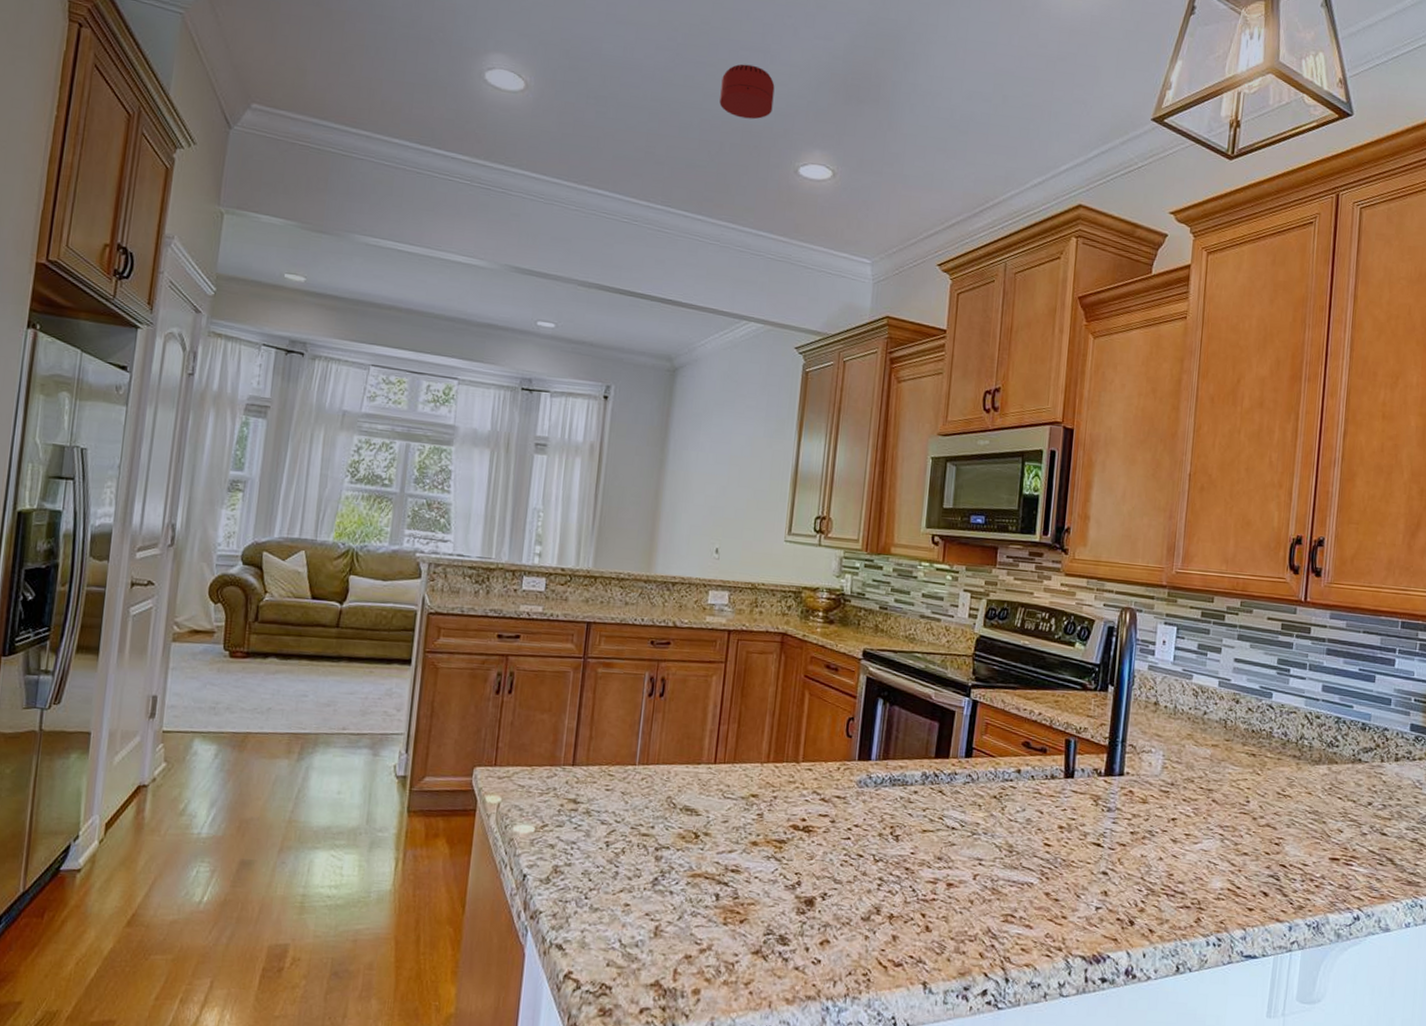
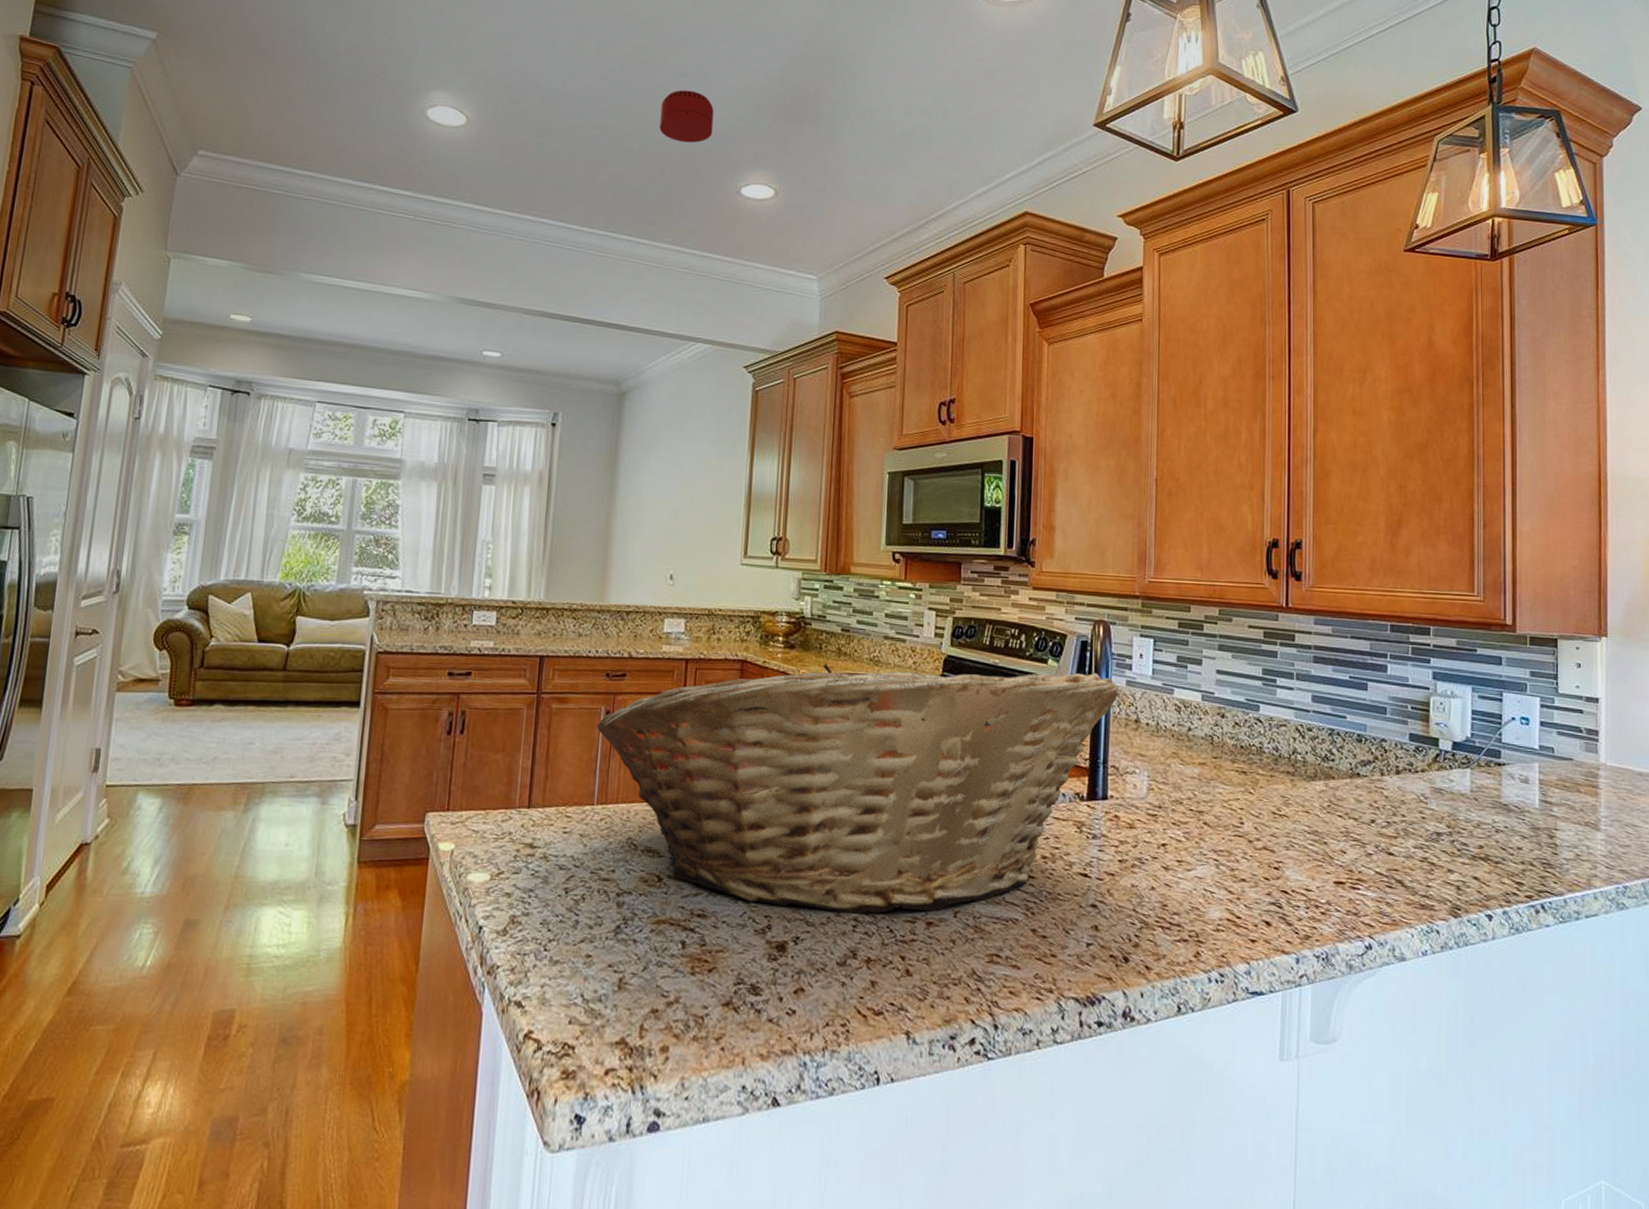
fruit basket: none [641,639,1142,874] -> present [597,663,1120,914]

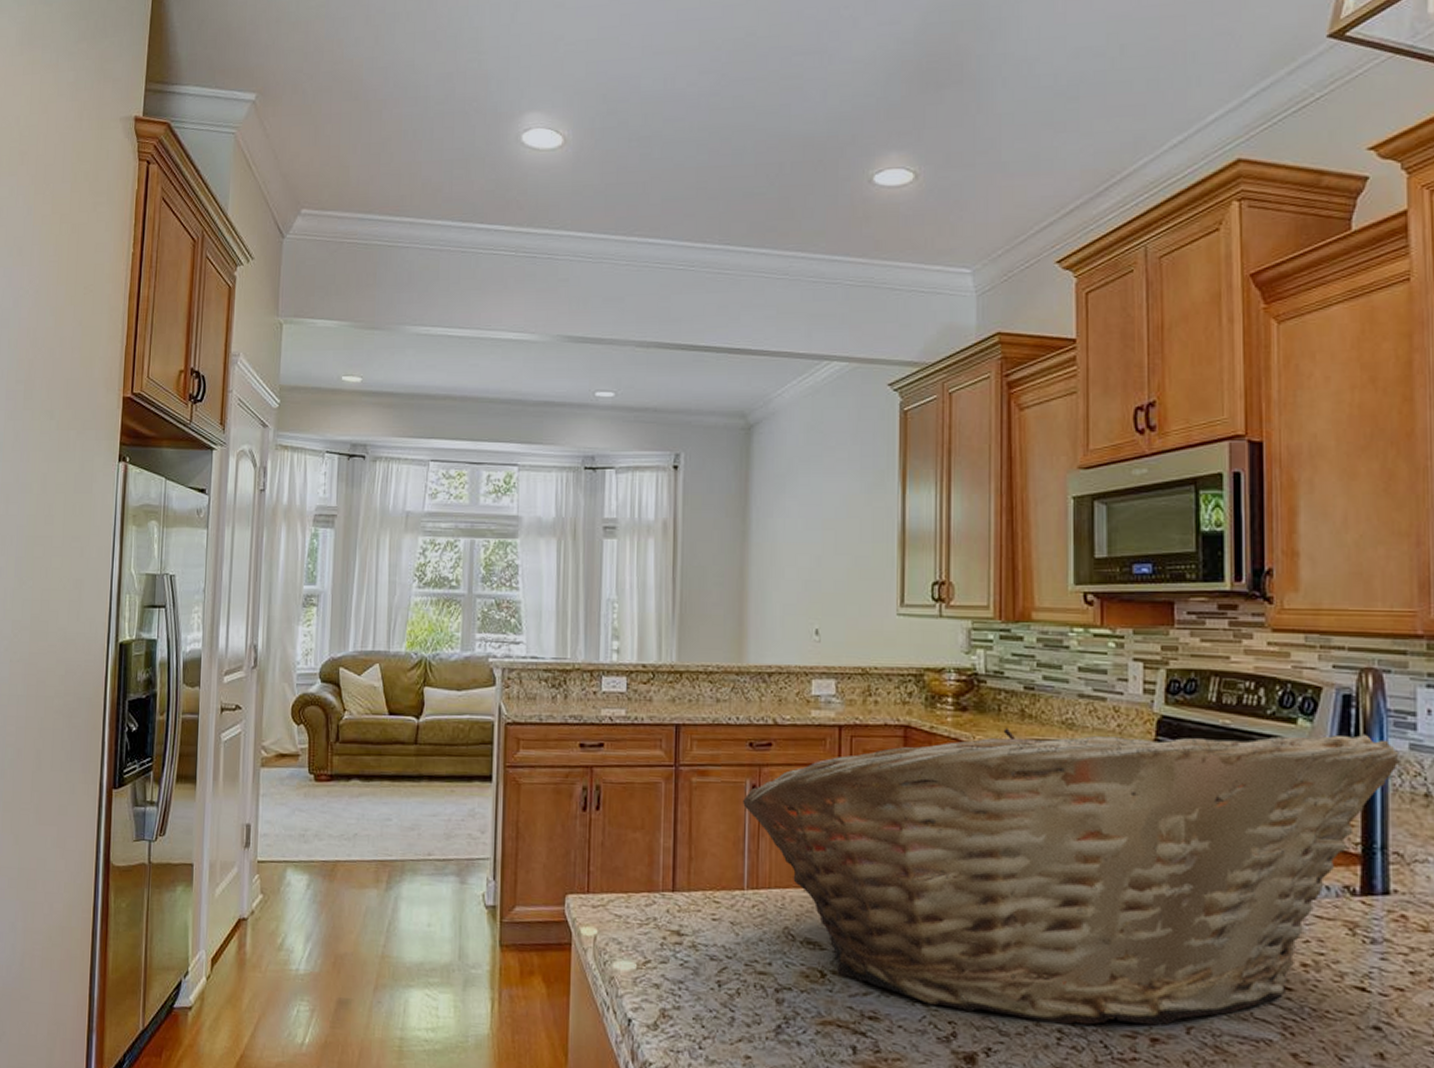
smoke detector: present [659,90,714,143] -> none [775,70,836,132]

